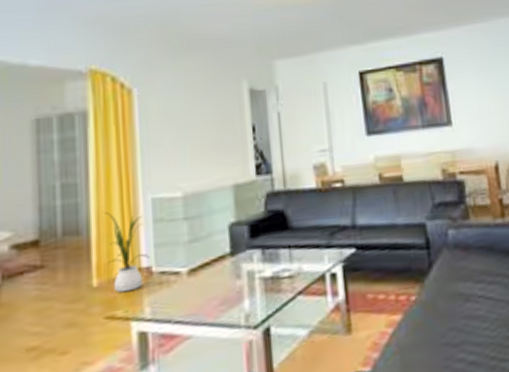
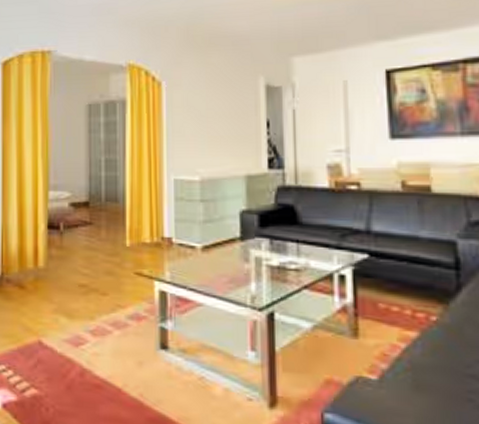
house plant: present [103,212,151,293] -> none [135,187,171,256]

